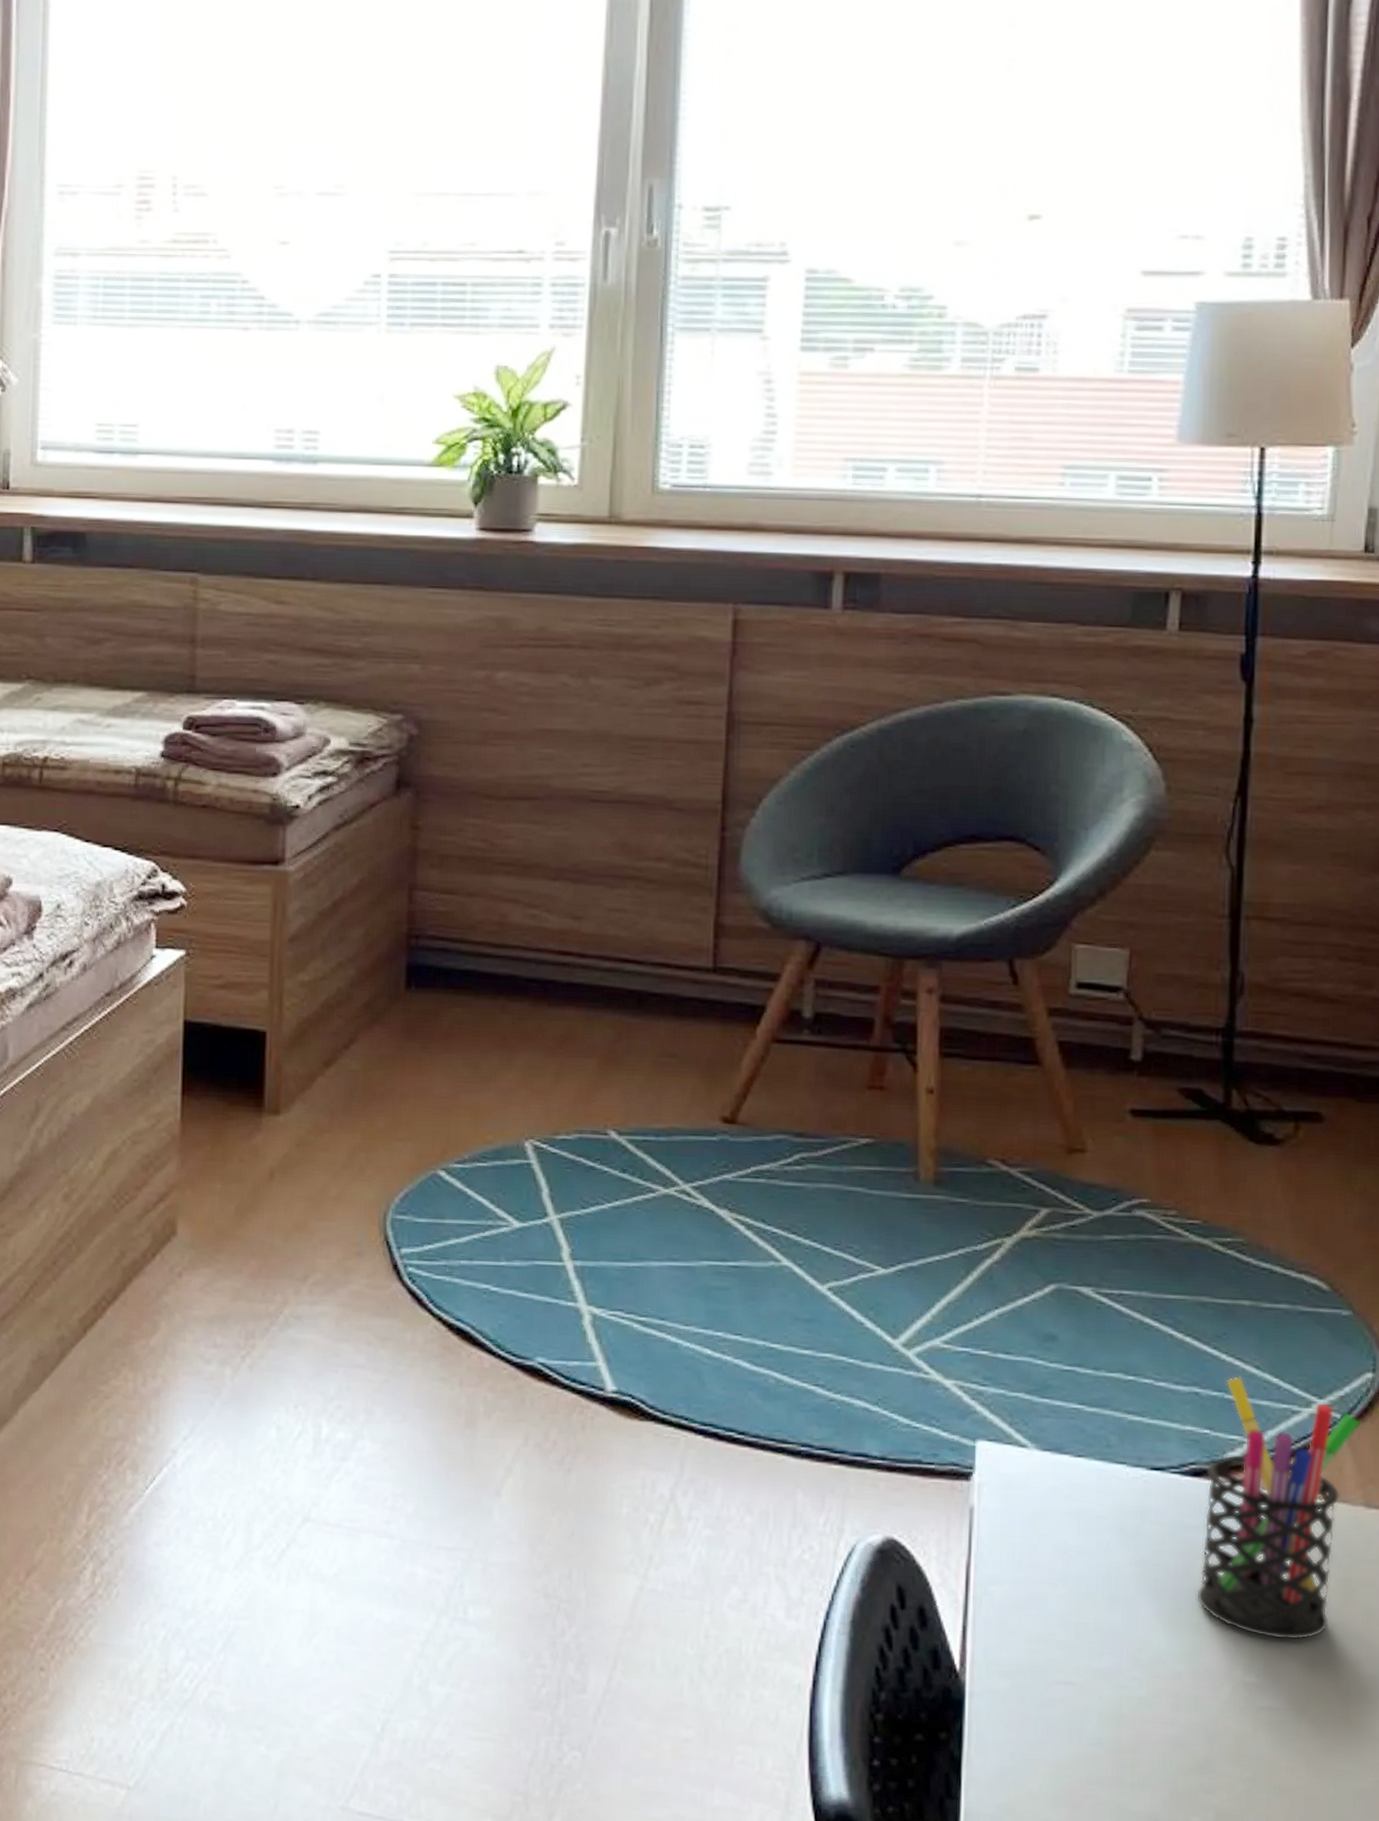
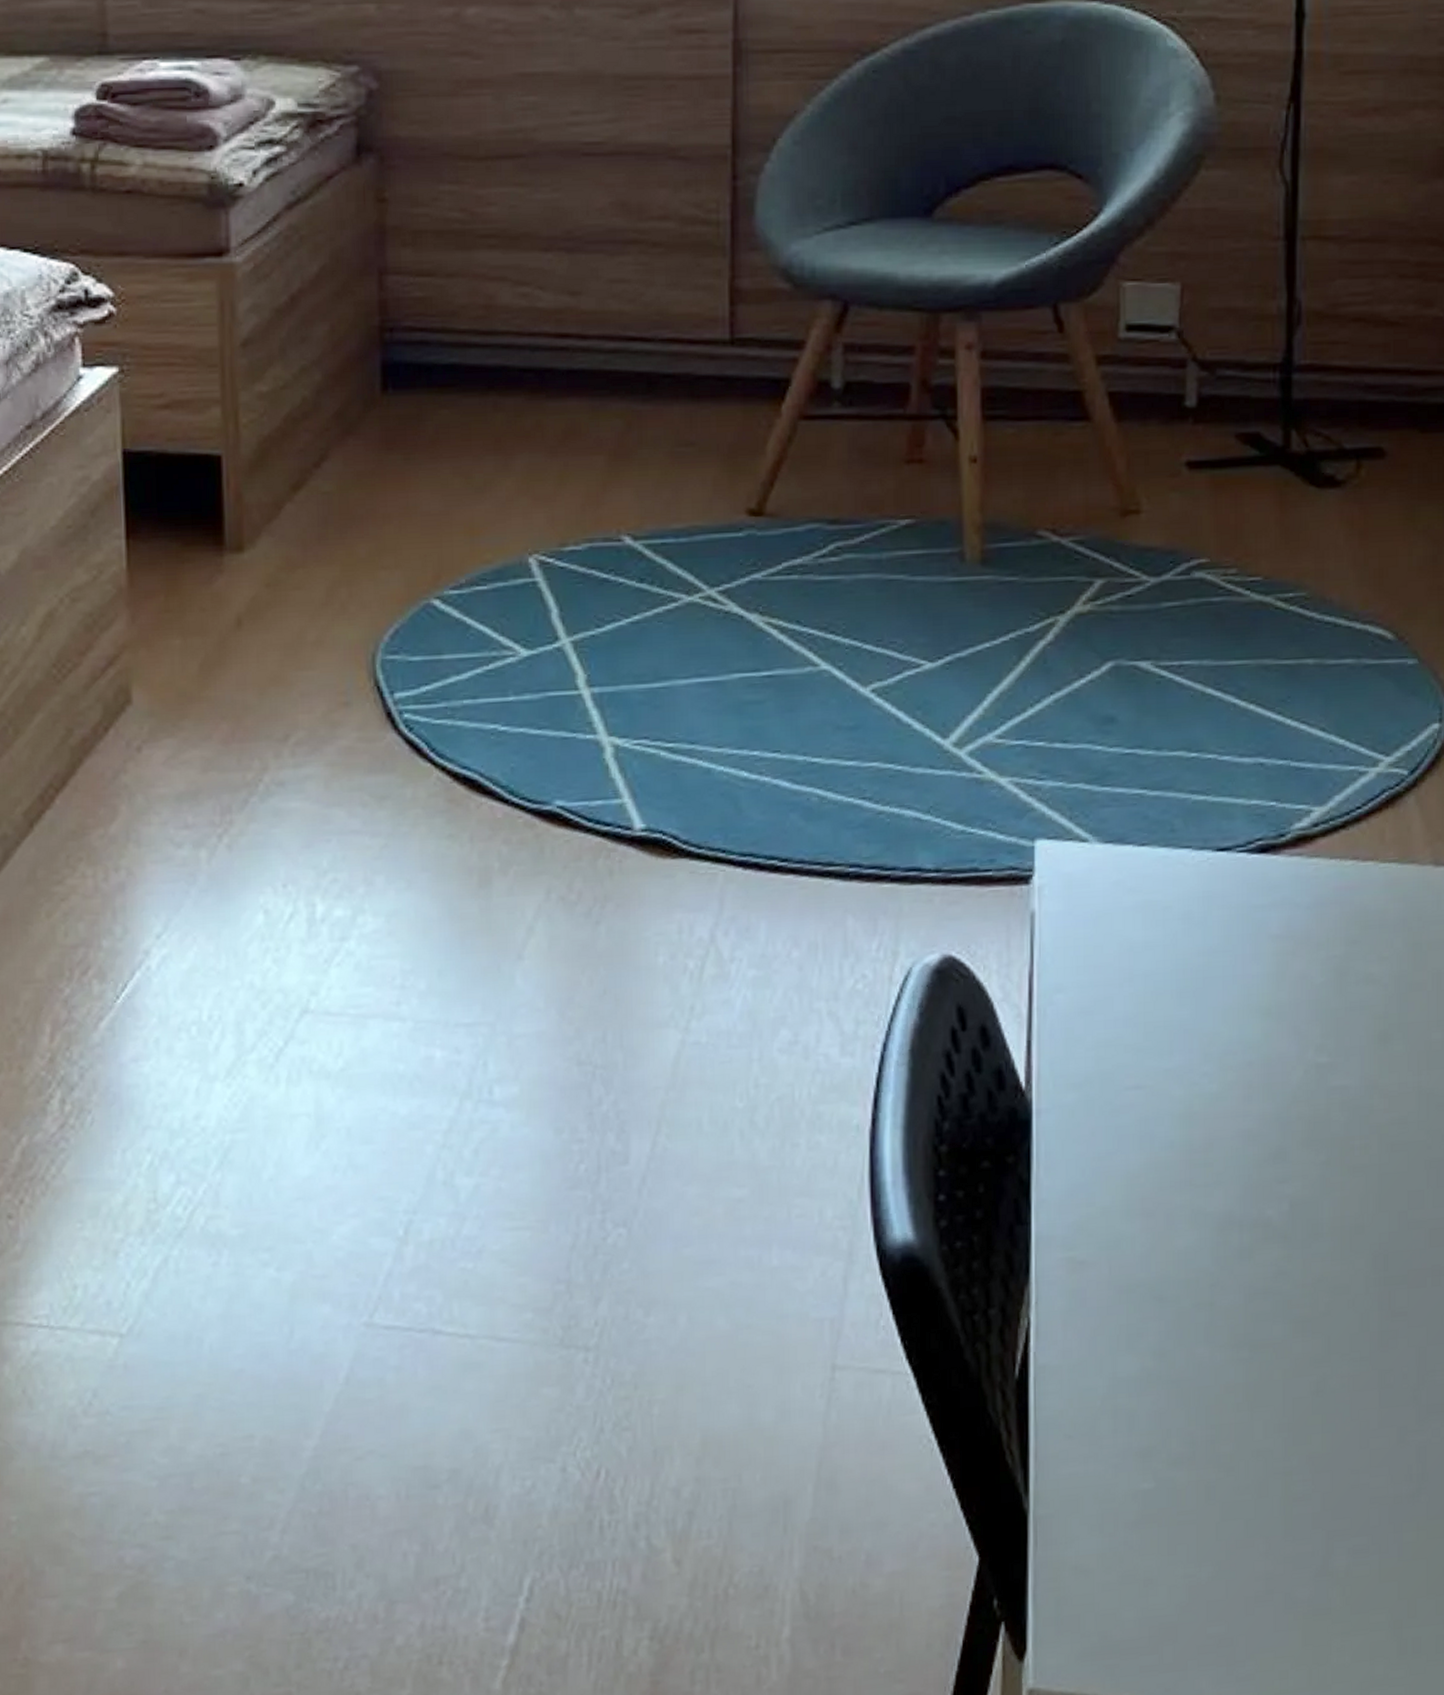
pen holder: present [1197,1376,1360,1640] -> none [1267,741,1427,1015]

